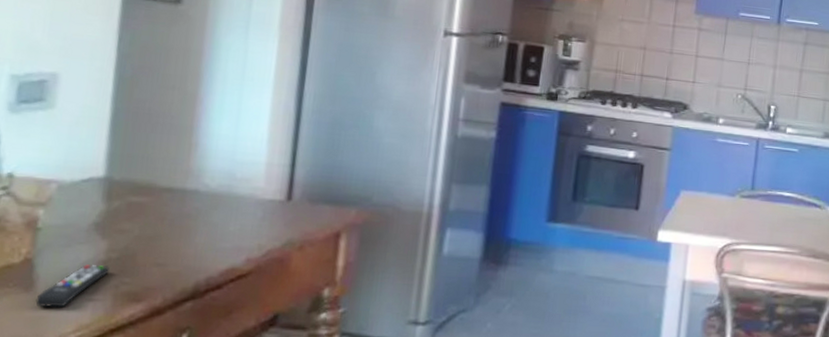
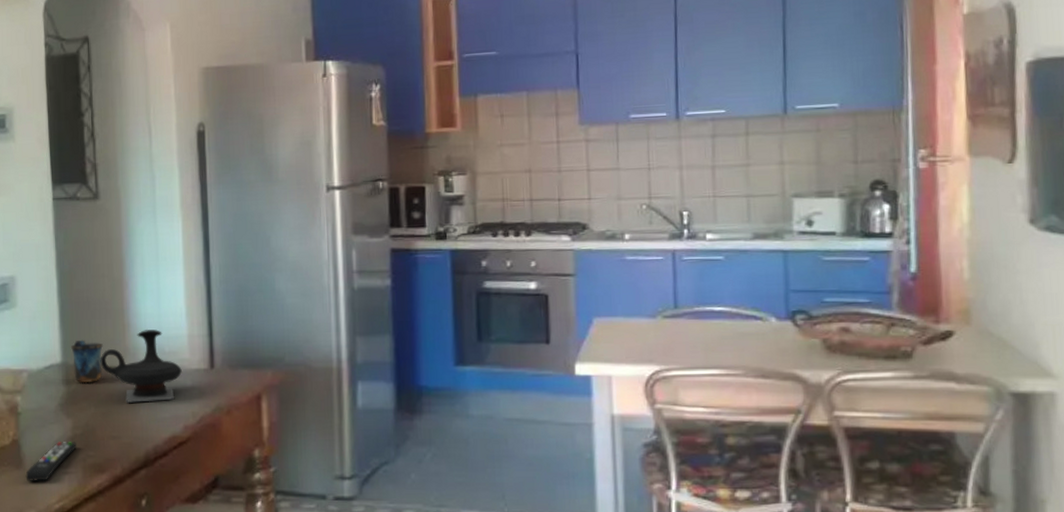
mug: none [118,154,161,203] -> present [70,340,103,384]
teapot: none [154,152,254,230] -> present [100,329,182,404]

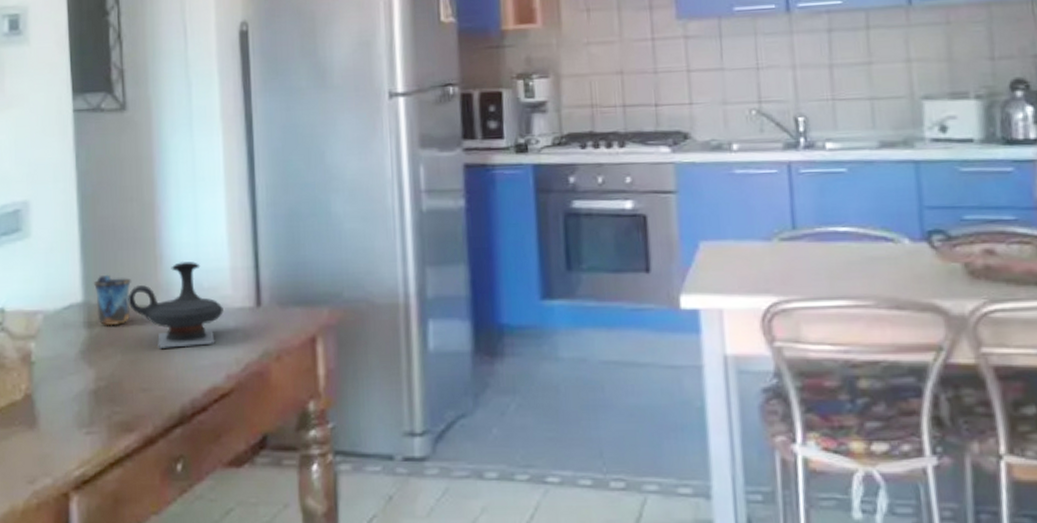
remote control: present [25,442,76,482] -> none [40,396,100,445]

